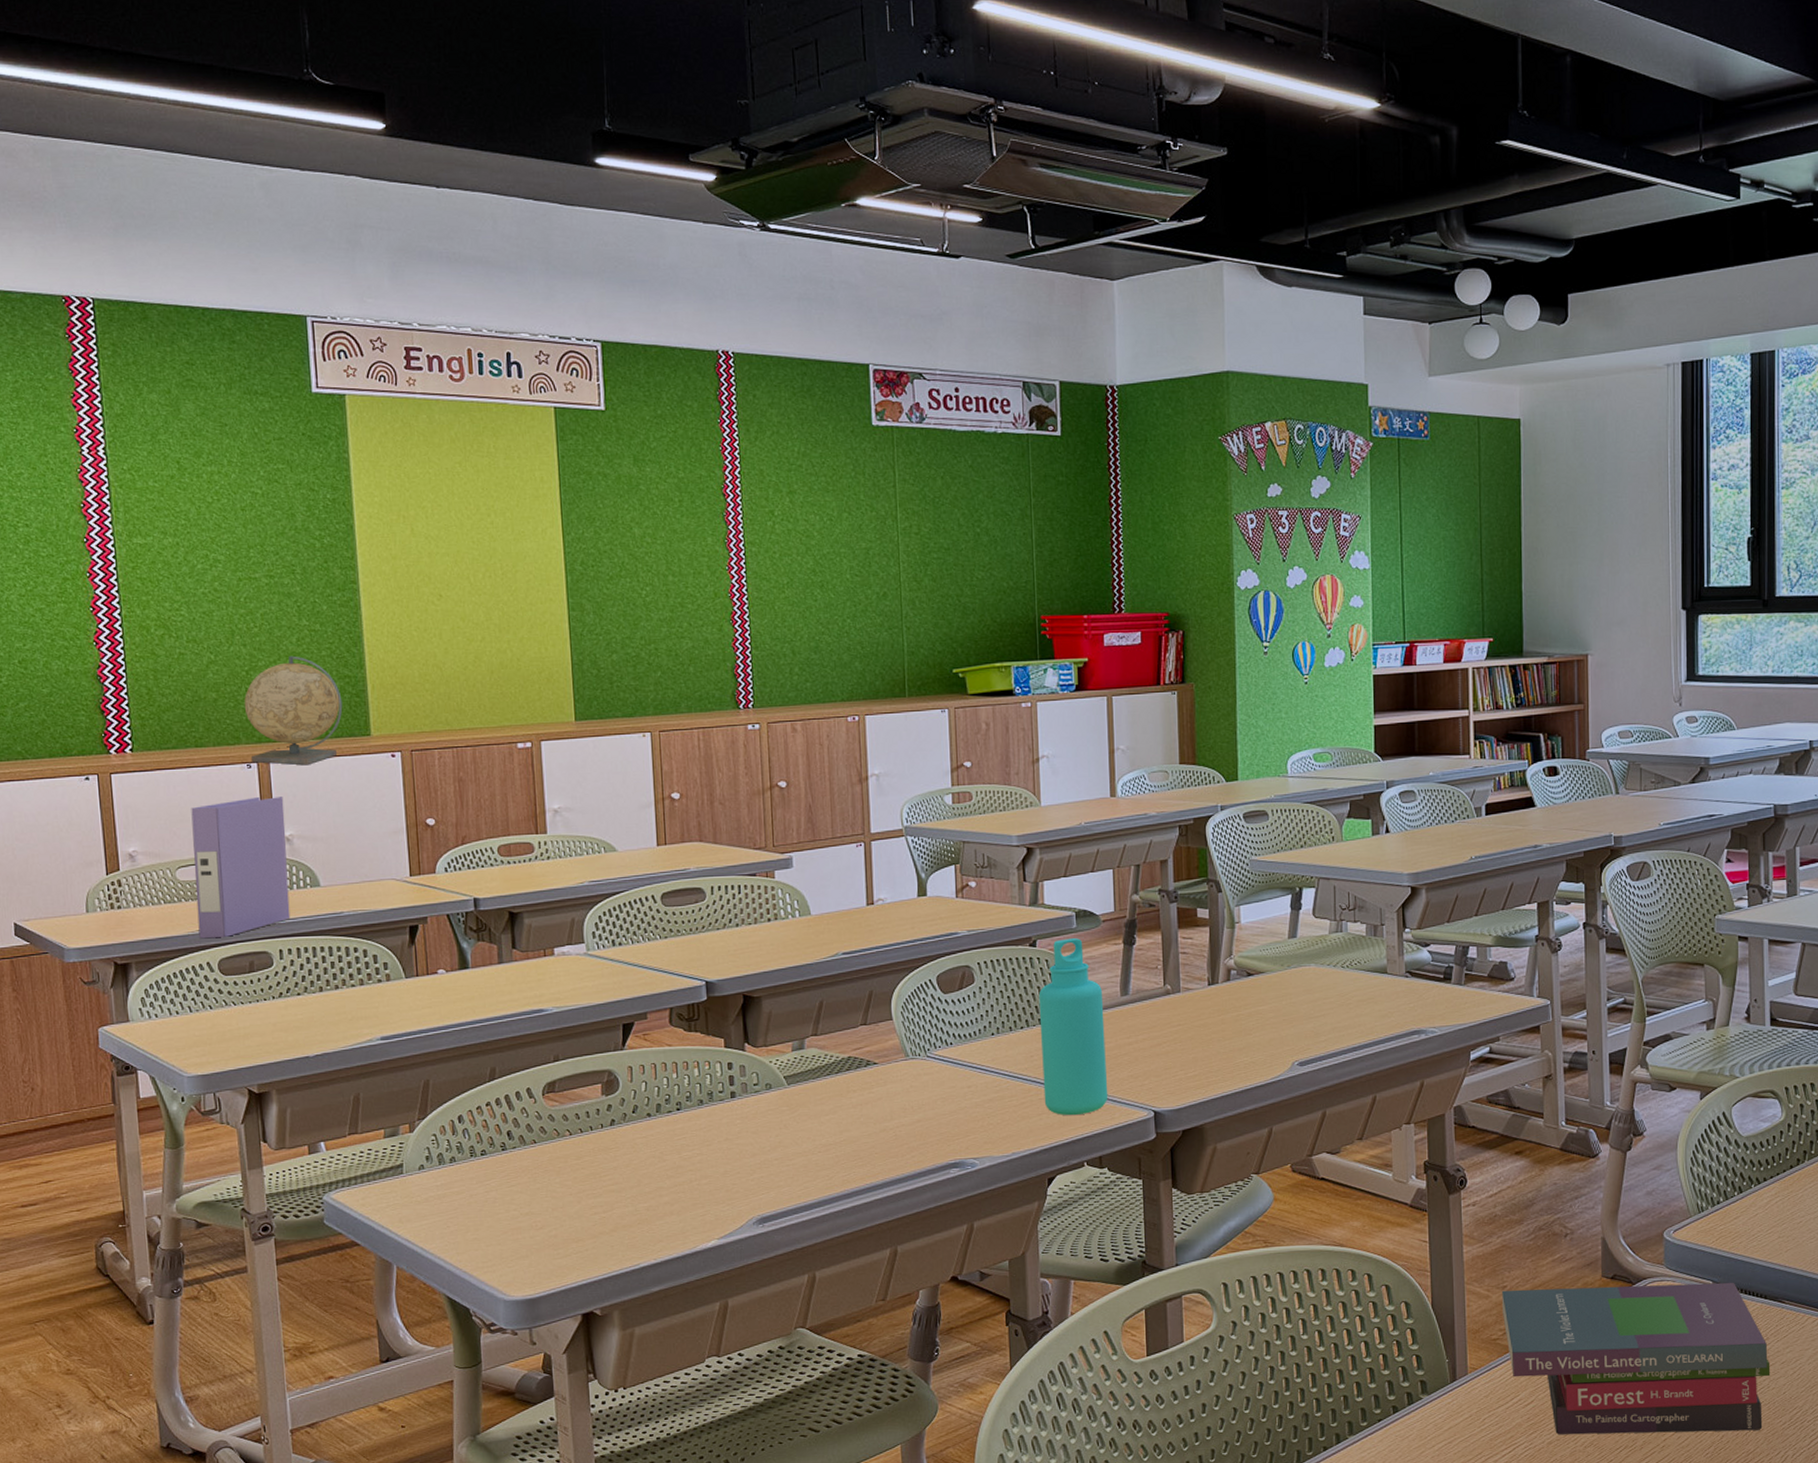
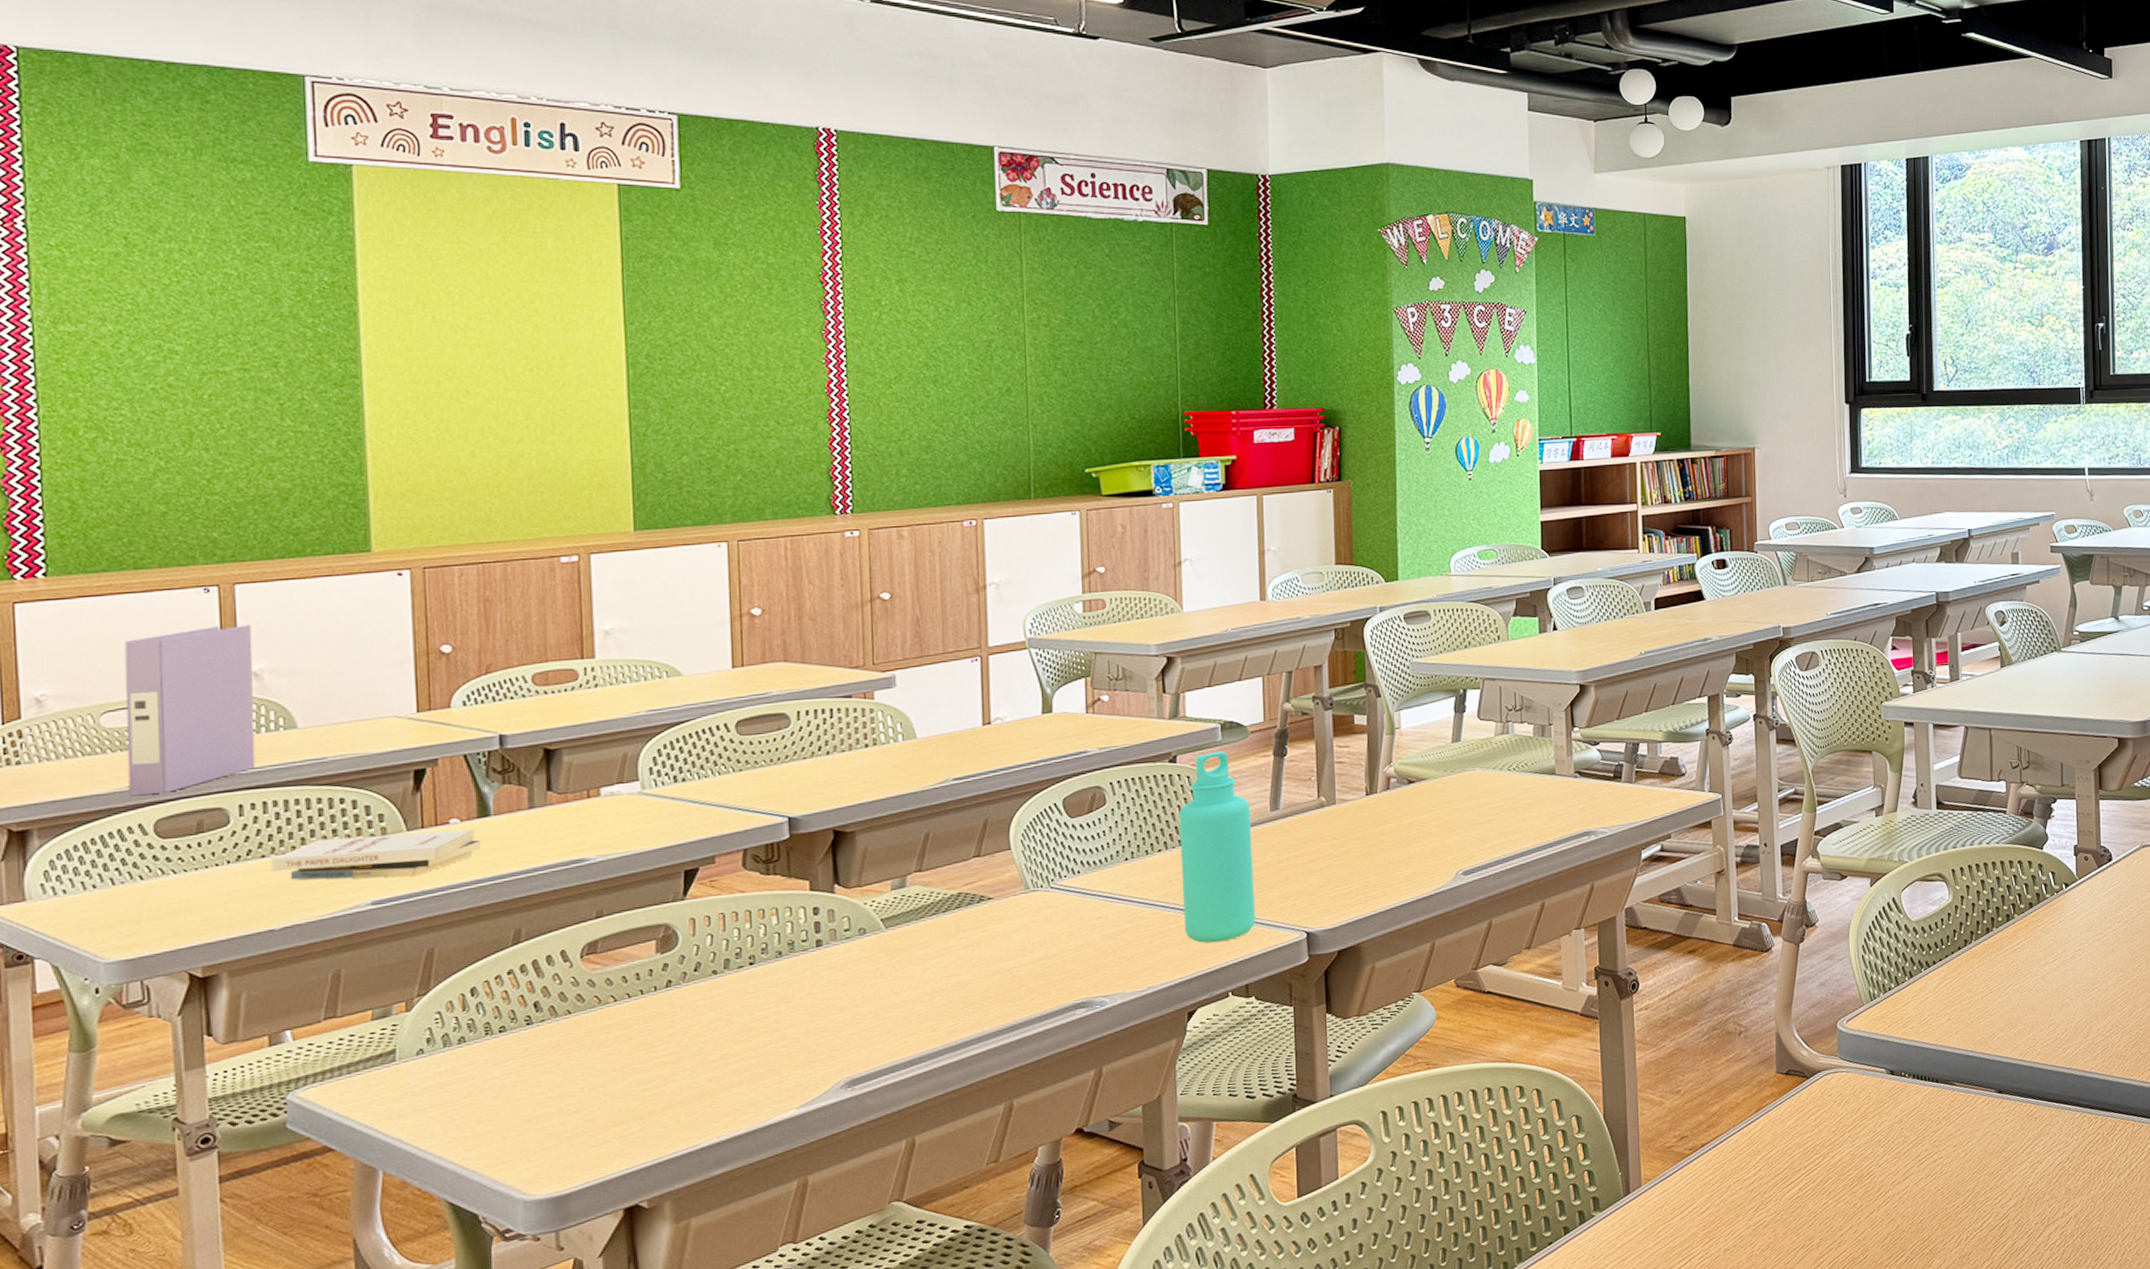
globe: present [244,655,343,766] -> none [203,461,336,588]
books: none [304,979,462,1018] -> present [271,829,481,880]
books: present [1501,1282,1771,1435] -> none [1675,1068,1943,1241]

